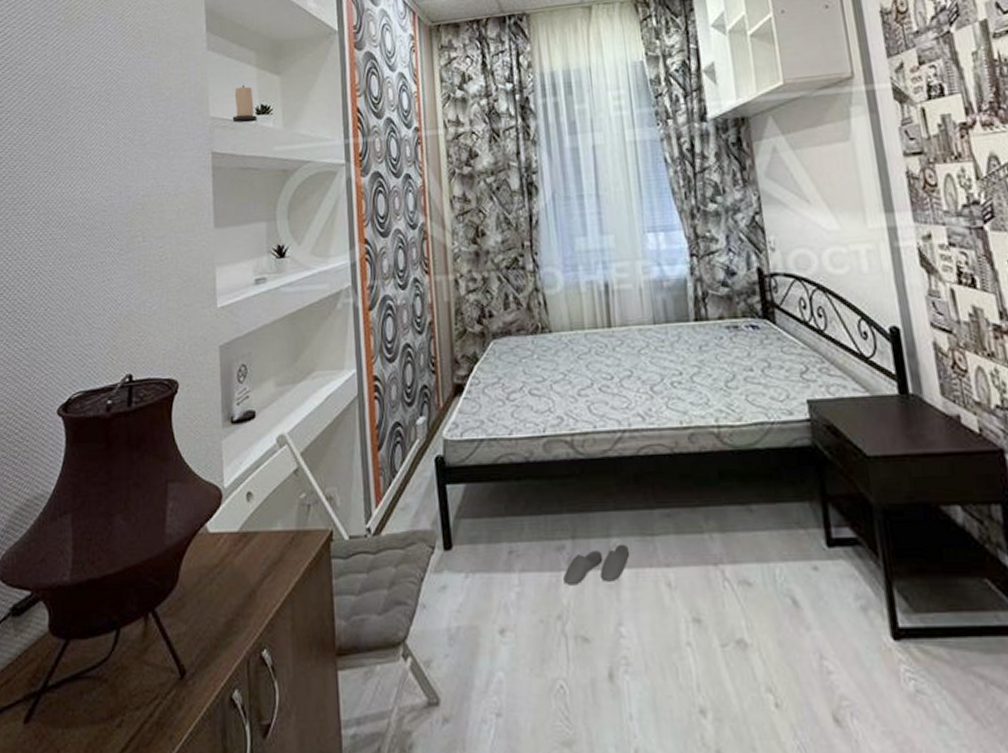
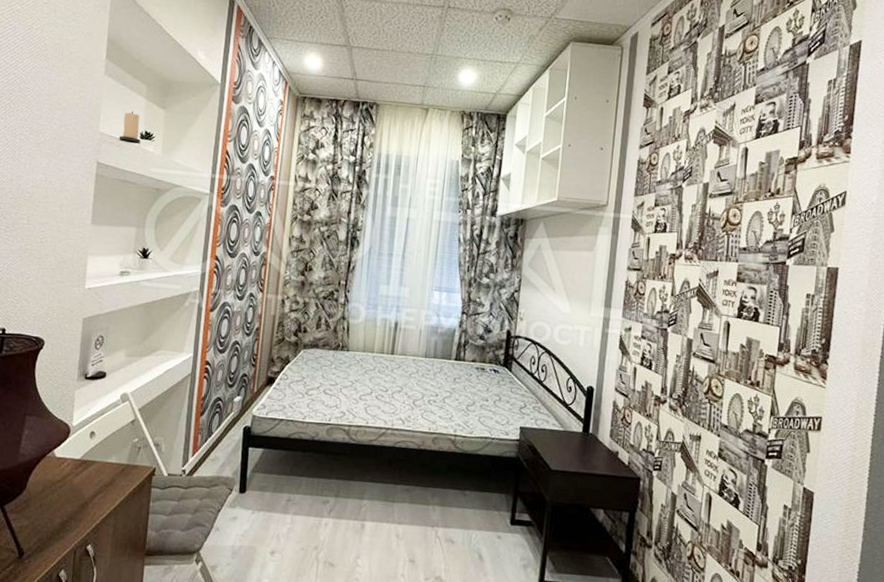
slippers: present [563,544,629,586] -> none [324,505,374,529]

